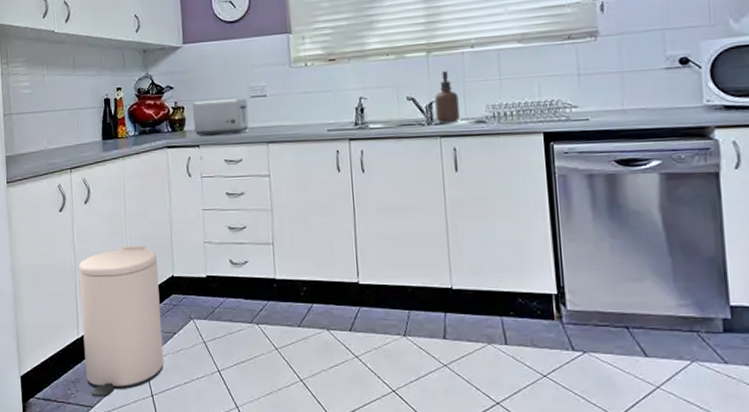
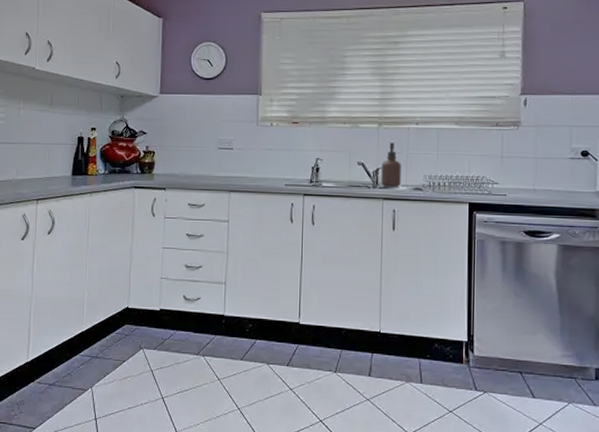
pedal bin: present [78,245,164,397] -> none [32,276,115,420]
toaster: present [193,99,249,136] -> none [163,148,215,181]

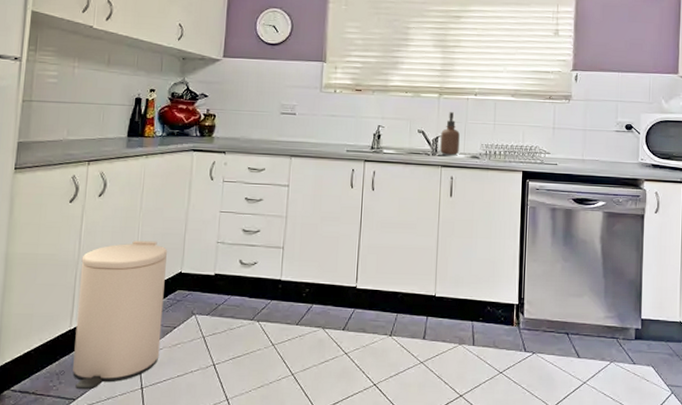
pedal bin: none [32,276,115,420] -> present [73,240,168,390]

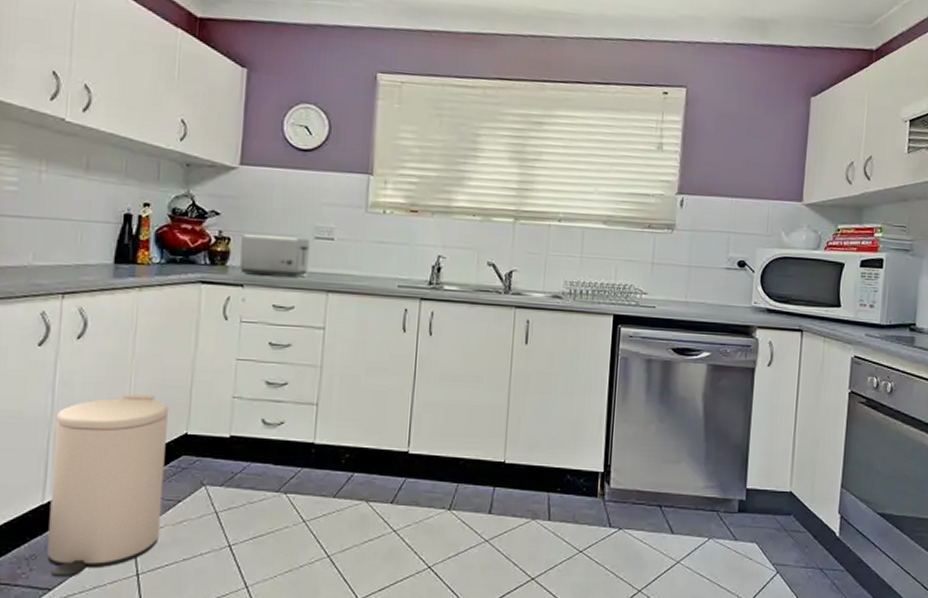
toaster: none [223,112,277,145] -> present [240,235,310,277]
soap dispenser: present [440,112,460,156] -> none [514,241,539,295]

